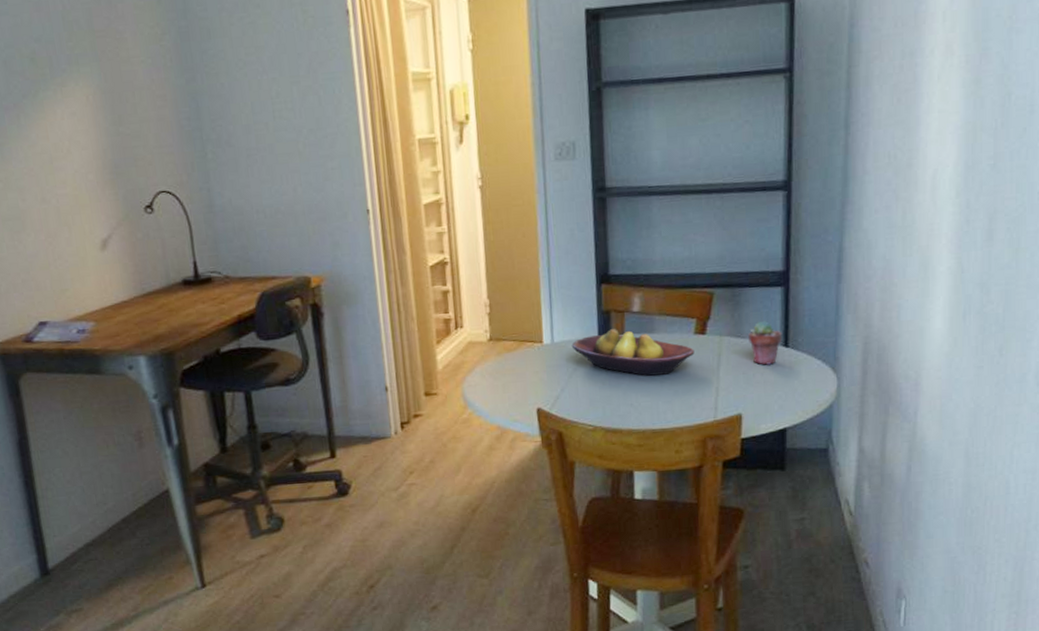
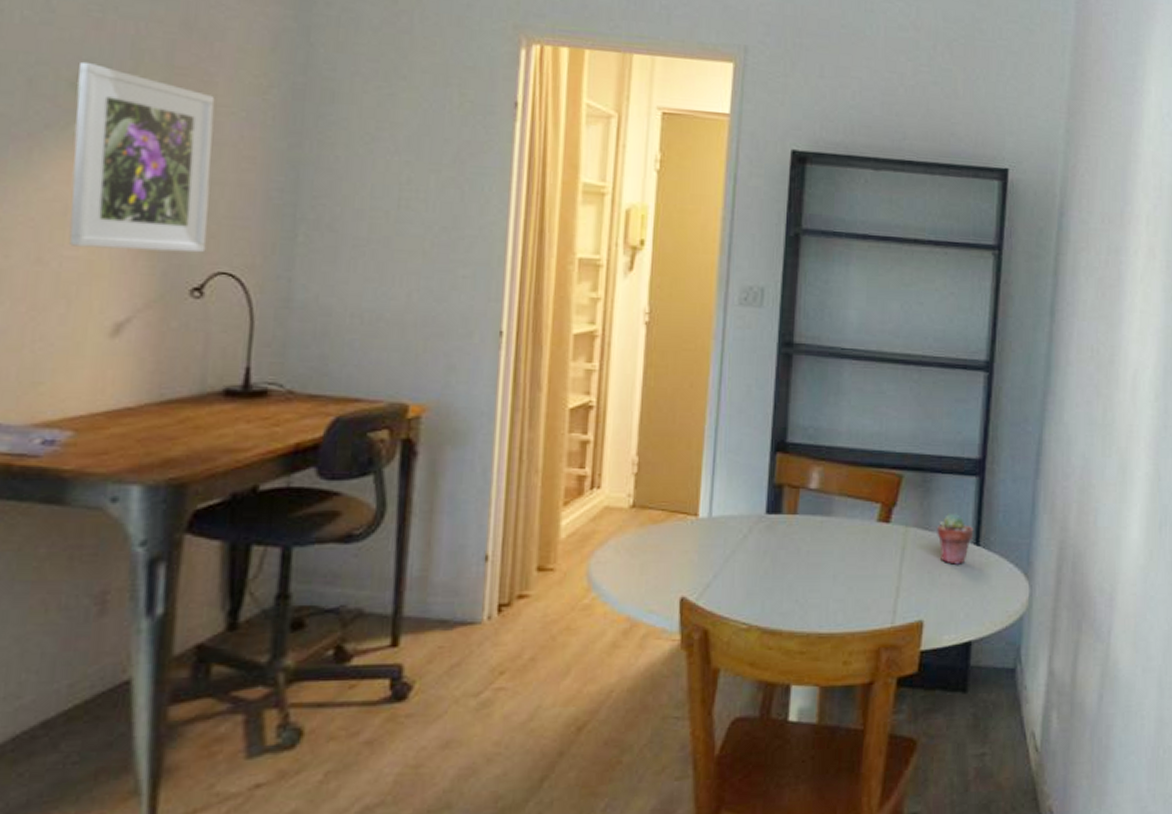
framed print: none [33,39,148,186] -> present [68,61,215,253]
fruit bowl: present [571,329,695,376] -> none [732,507,876,567]

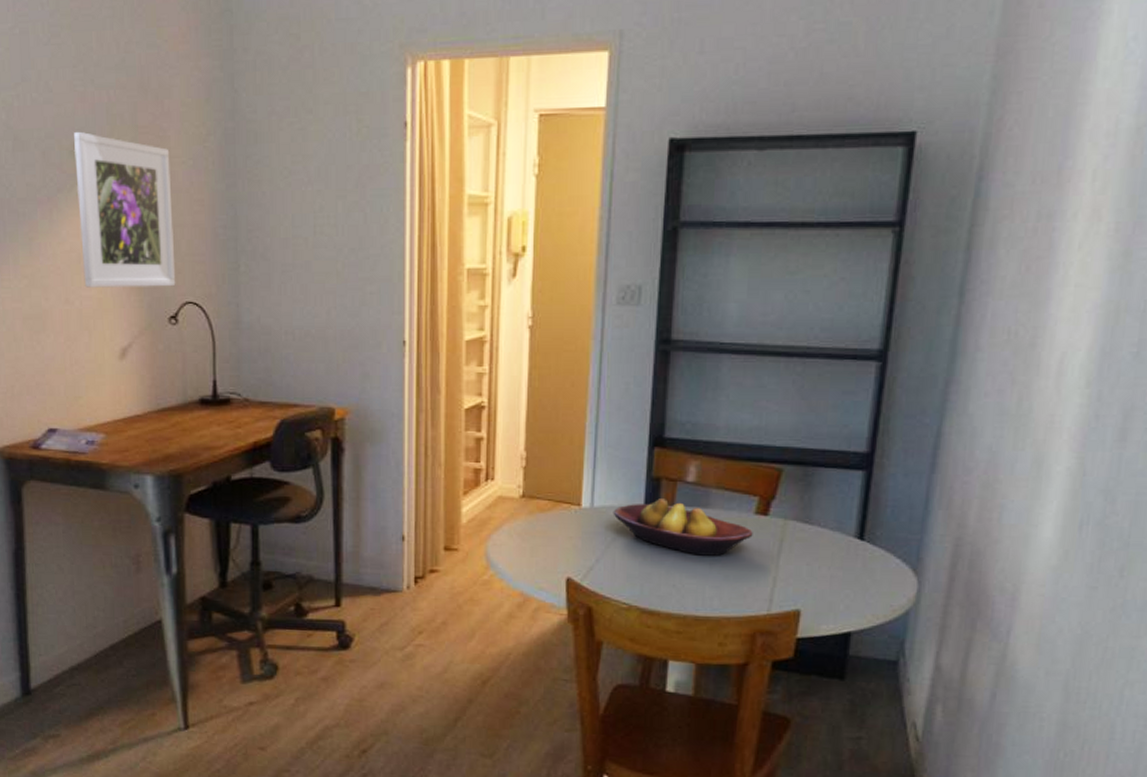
fruit bowl: none [732,507,876,567] -> present [613,499,753,556]
potted succulent: present [937,513,974,565] -> none [817,507,858,558]

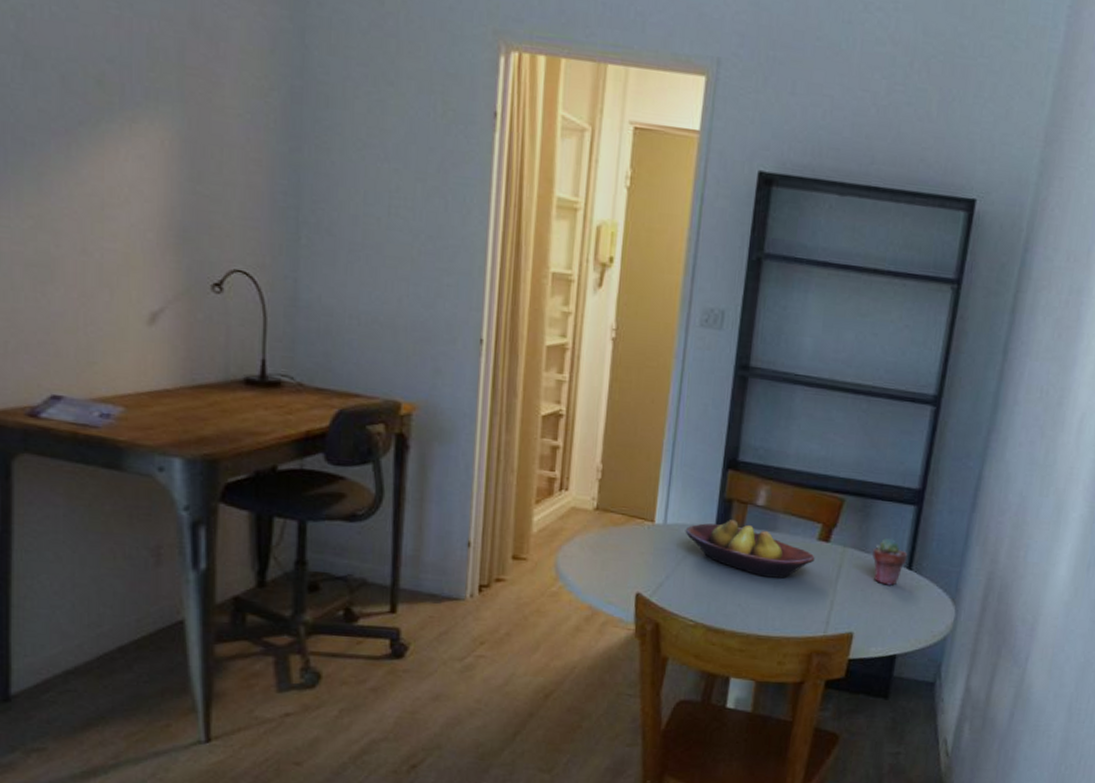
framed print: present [74,131,176,288] -> none [103,59,223,251]
potted succulent: none [817,507,858,558] -> present [872,537,908,586]

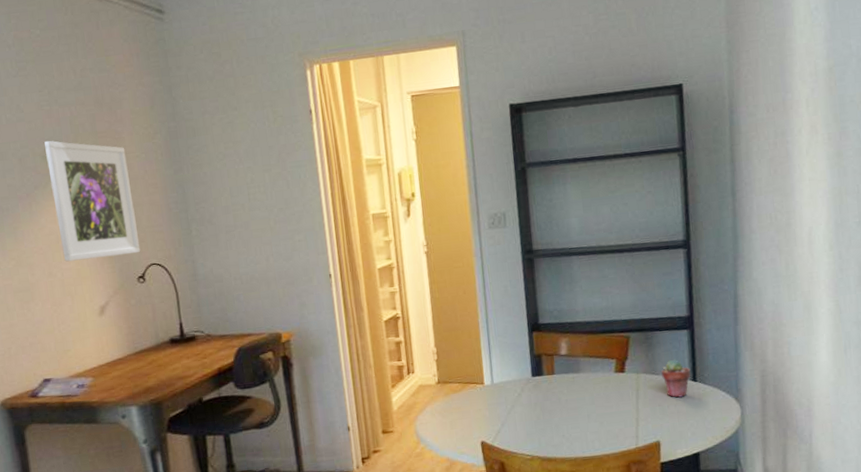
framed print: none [103,59,223,251] -> present [44,140,141,262]
fruit bowl: present [685,520,815,579] -> none [509,370,616,410]

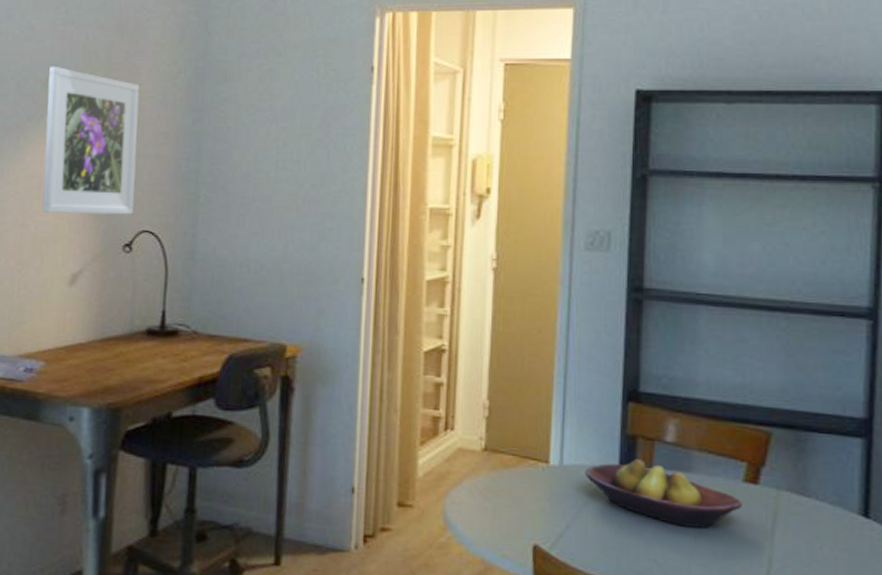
fruit bowl: none [509,370,616,410] -> present [584,459,742,529]
potted succulent: present [661,359,691,398] -> none [815,477,862,538]

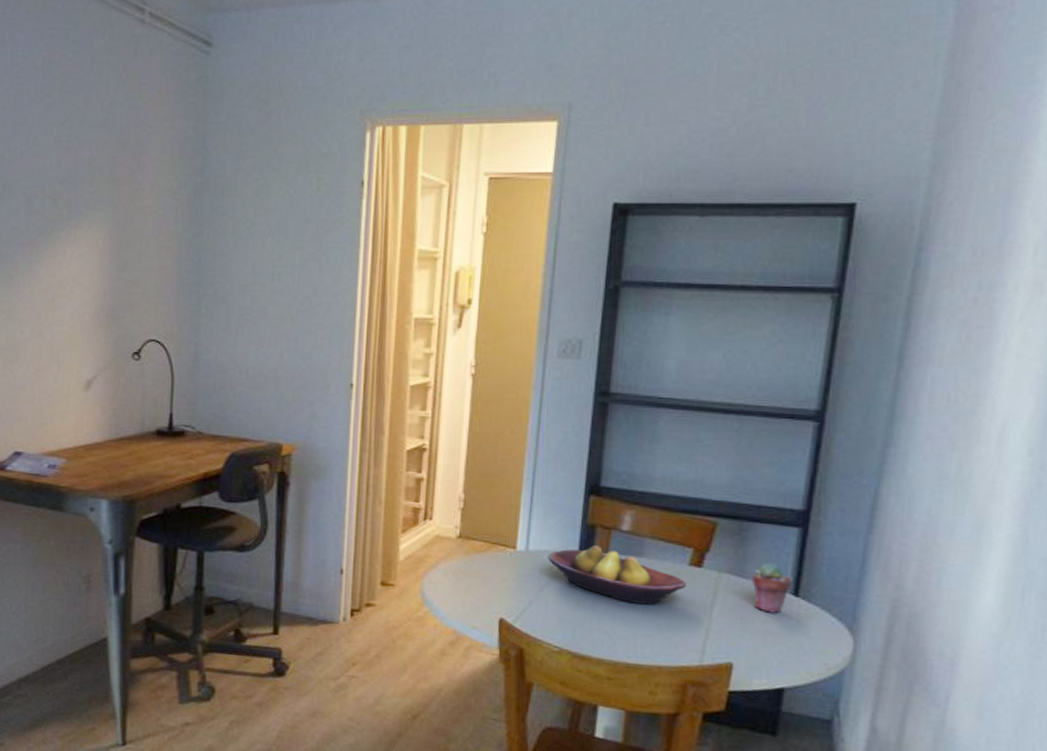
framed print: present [42,66,140,215] -> none [56,181,143,325]
potted succulent: none [815,477,862,538] -> present [752,562,793,614]

